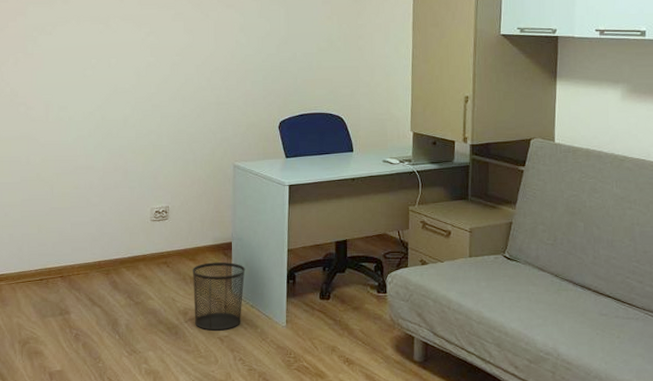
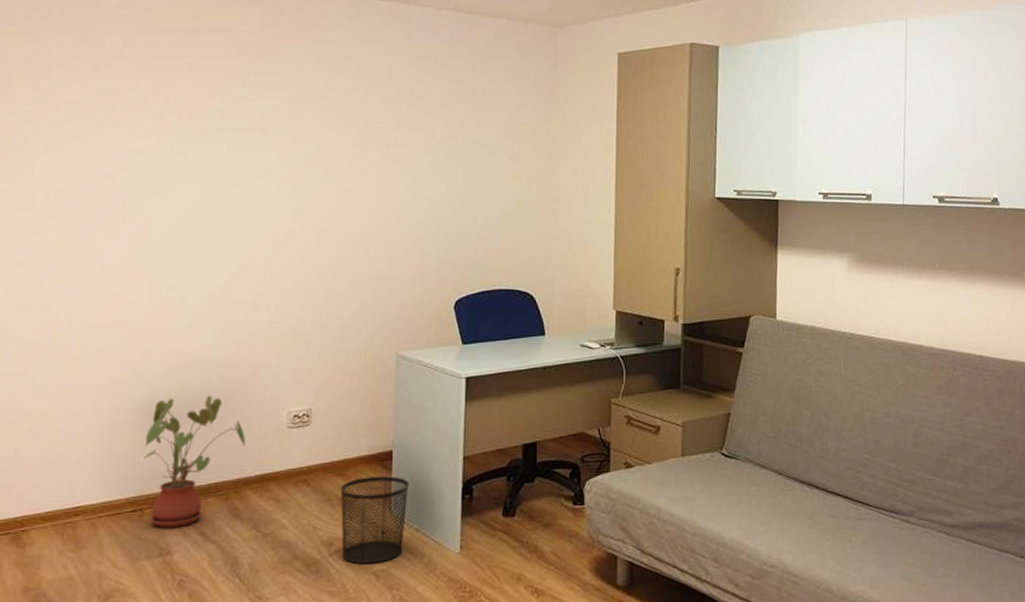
house plant: none [46,194,120,294] -> present [143,396,245,528]

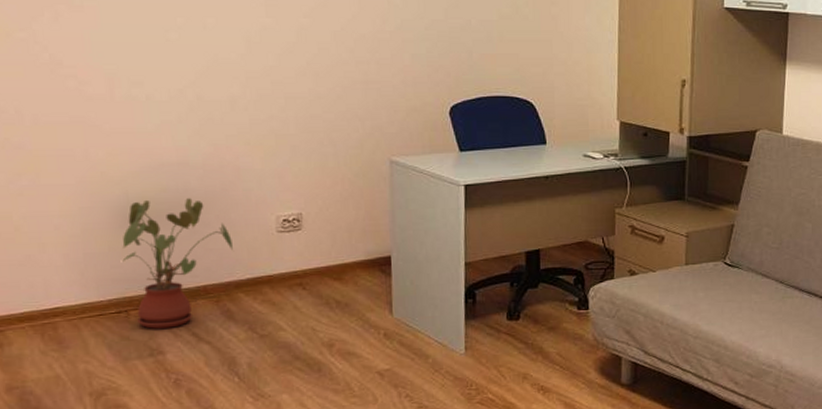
waste bin: present [340,476,410,565] -> none [337,280,410,365]

